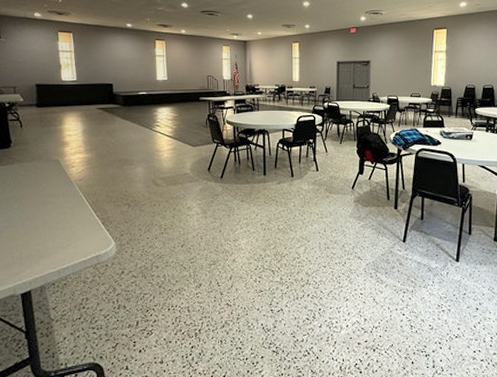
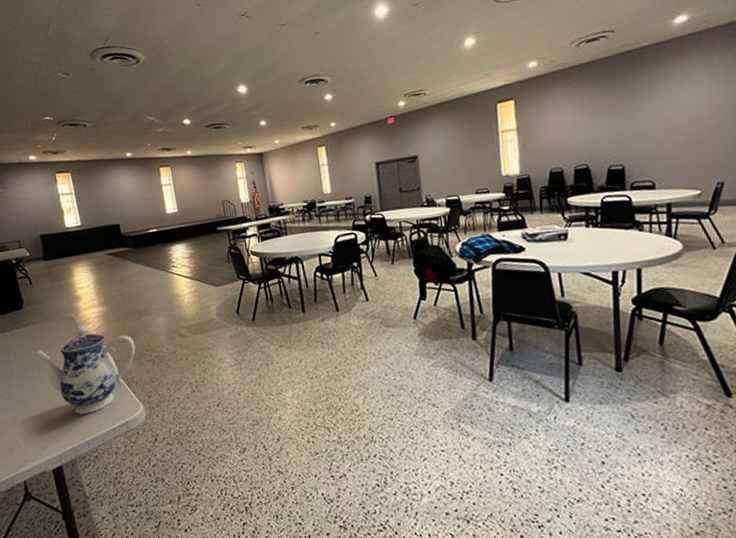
teapot: none [14,168,114,246] -> present [31,325,136,415]

